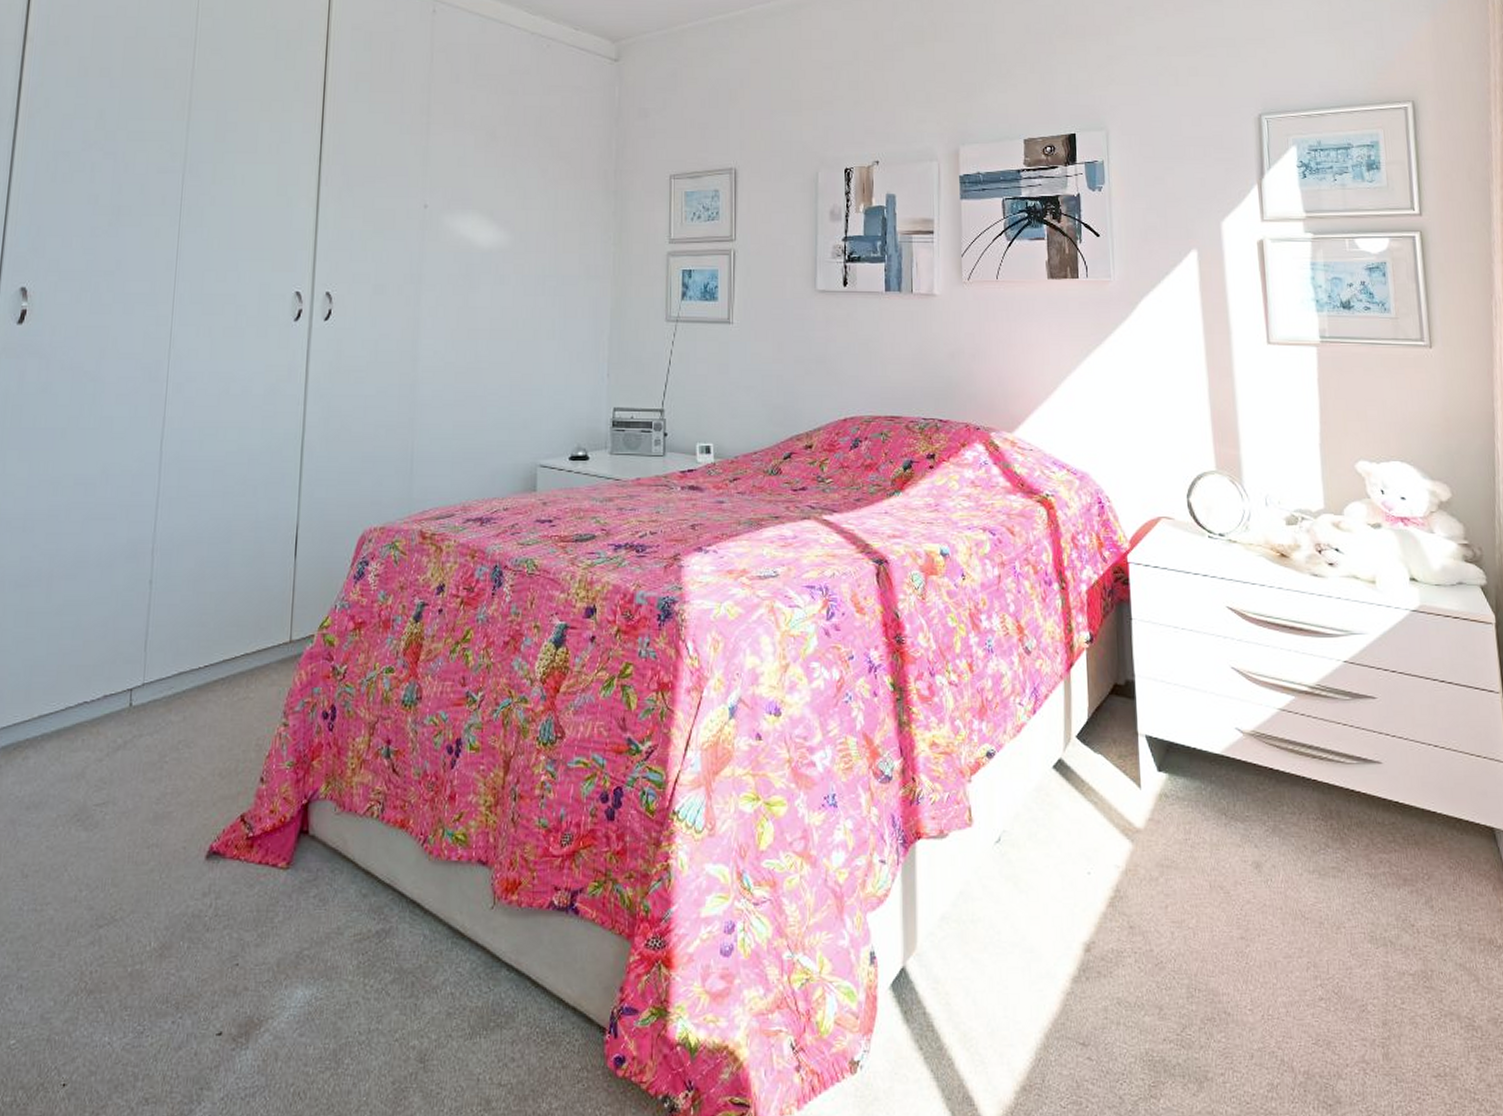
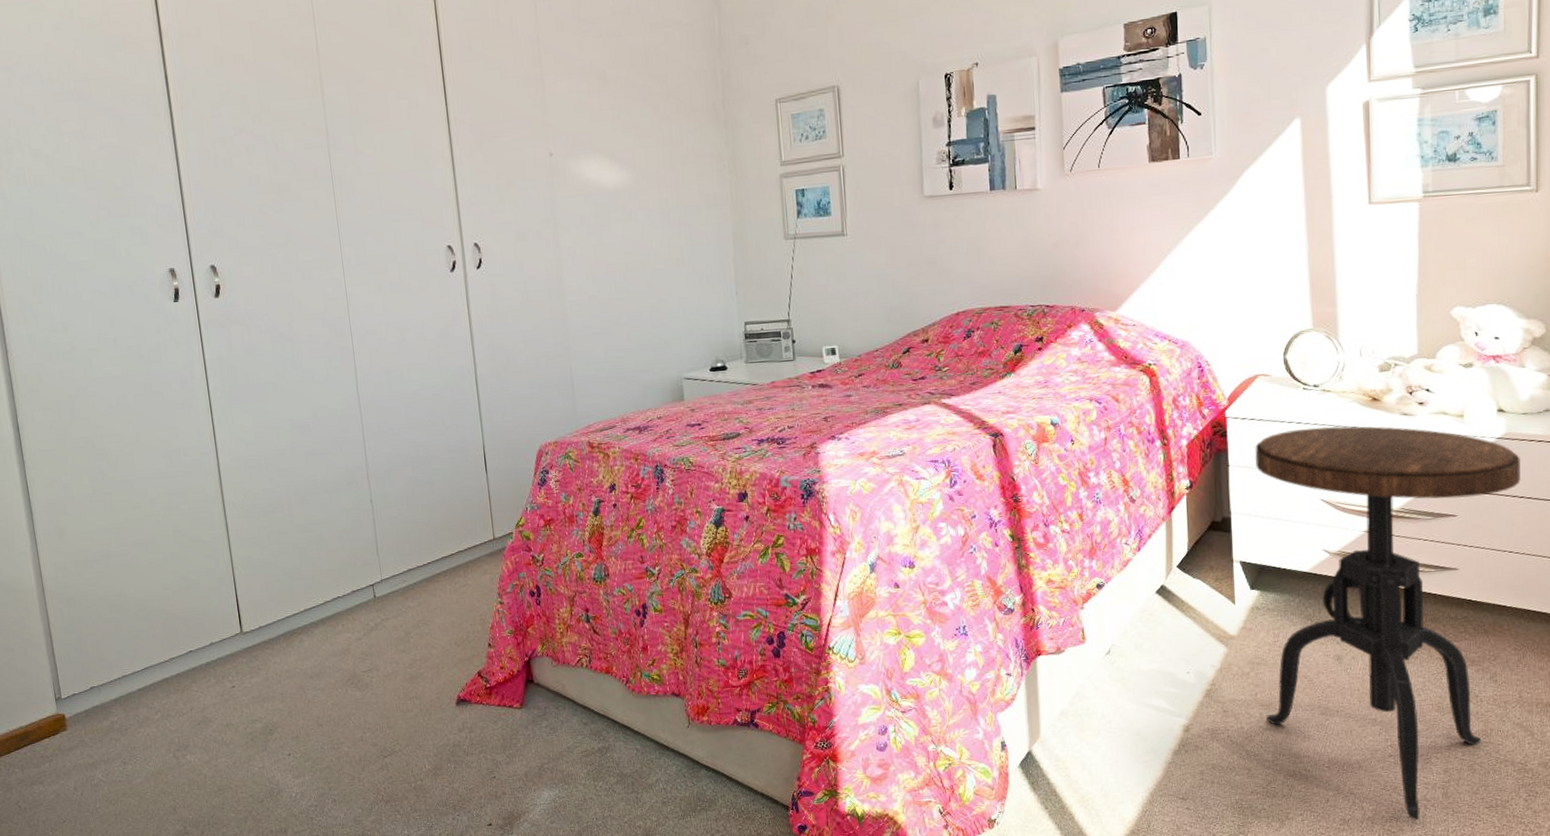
side table: none [1159,582,1440,1091] -> present [1254,425,1521,821]

